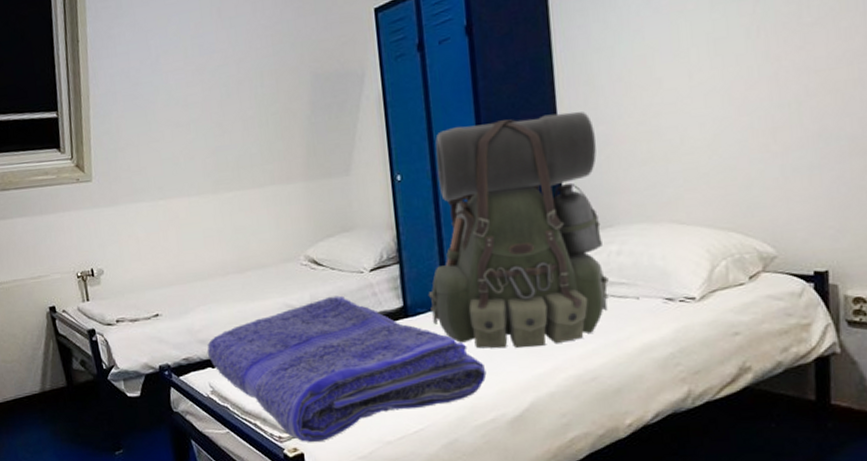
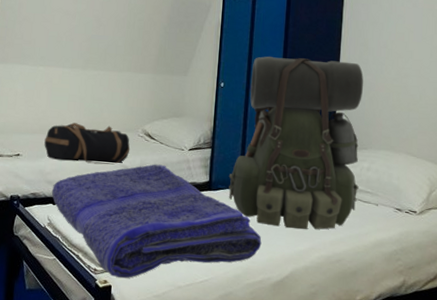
duffel bag: none [185,259,295,314] -> present [44,123,130,165]

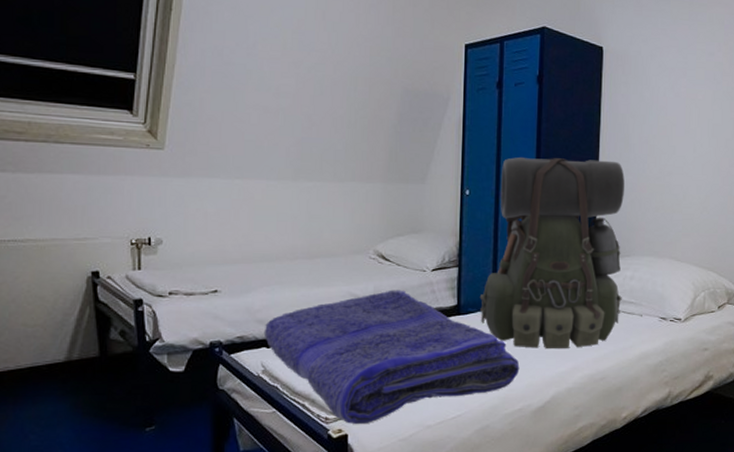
duffel bag: present [44,123,130,165] -> none [249,247,361,296]

